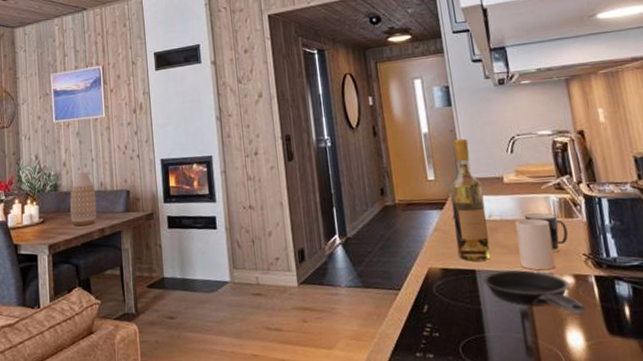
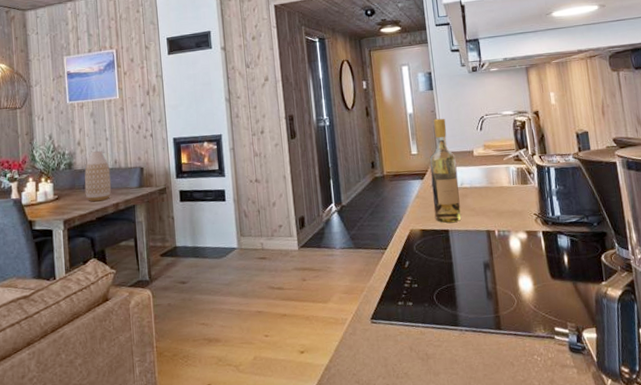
frying pan: present [483,270,586,316] -> none [455,229,534,265]
cup: present [515,218,556,271] -> none [481,185,513,229]
mug: present [524,213,568,253] -> none [489,180,523,214]

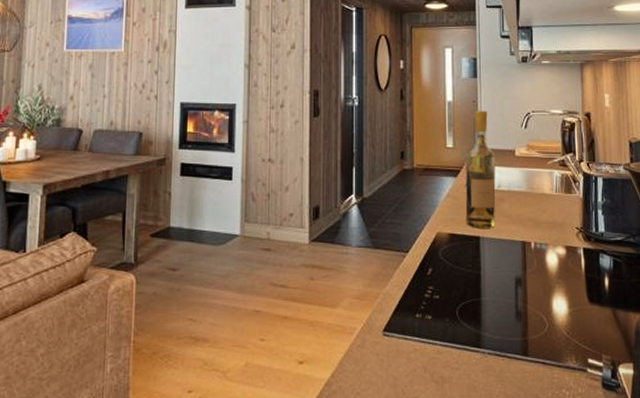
vase: present [84,150,112,202] -> none [72,108,104,167]

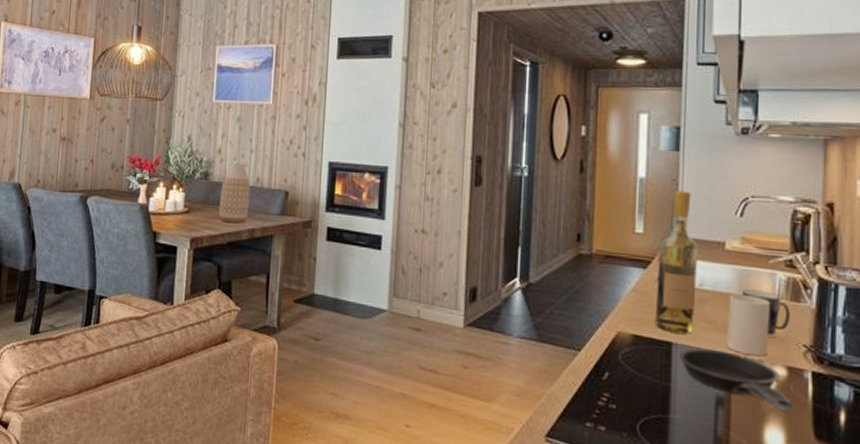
vase: none [72,108,104,167] -> present [218,162,251,224]
frying pan: none [486,238,571,285] -> present [679,348,793,414]
cup: none [520,192,551,241] -> present [726,294,771,357]
mug: none [529,187,565,225] -> present [741,289,790,339]

